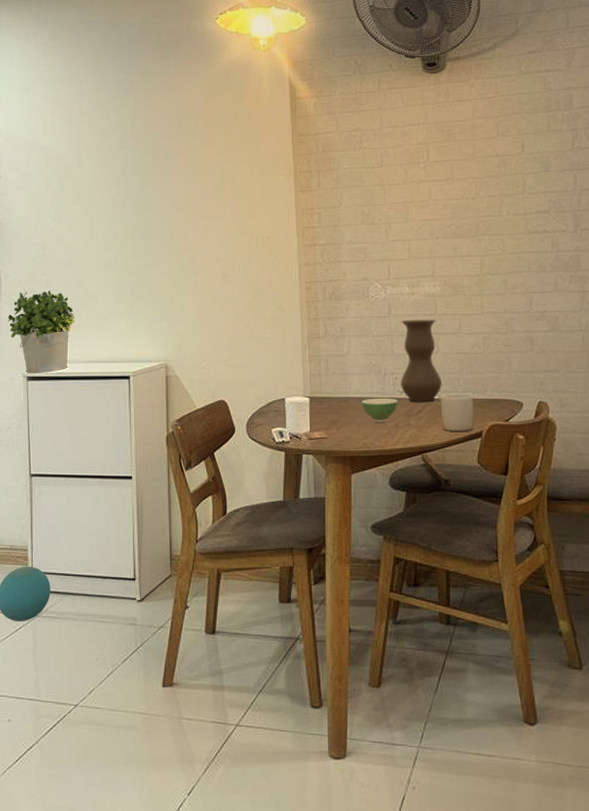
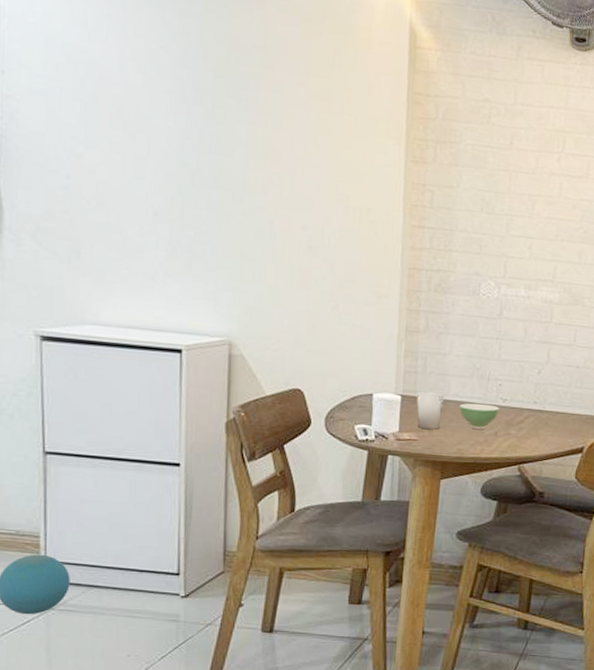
potted plant: present [8,291,75,374] -> none [14,230,110,335]
cup: none [323,391,347,426] -> present [417,391,444,429]
vase: present [401,319,442,403] -> none [504,324,550,414]
mug: present [440,393,474,432] -> none [543,406,580,446]

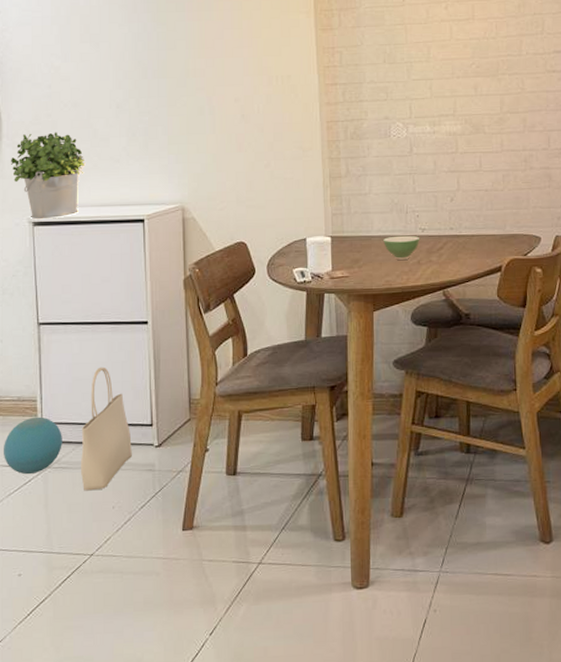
potted plant: none [14,230,110,335] -> present [11,132,84,219]
tote bag: none [90,507,154,637] -> present [80,367,132,491]
cup: present [417,391,444,429] -> none [345,229,369,265]

